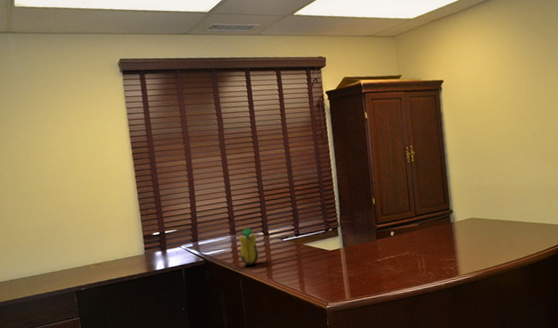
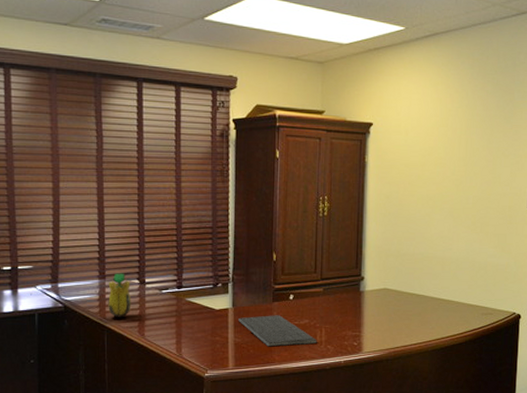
computer keyboard: none [349,250,419,278] -> present [238,315,317,347]

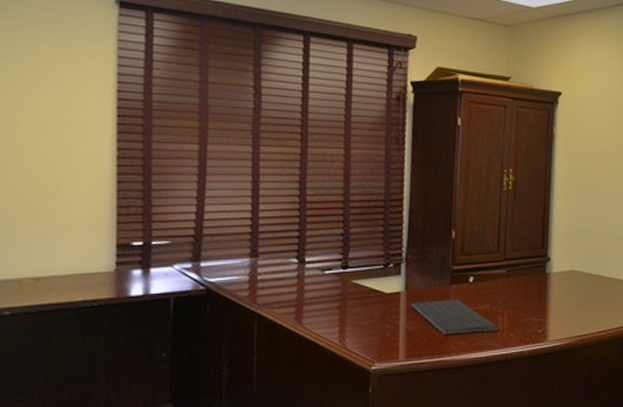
plant pot: present [108,273,132,318] -> none [260,250,288,303]

